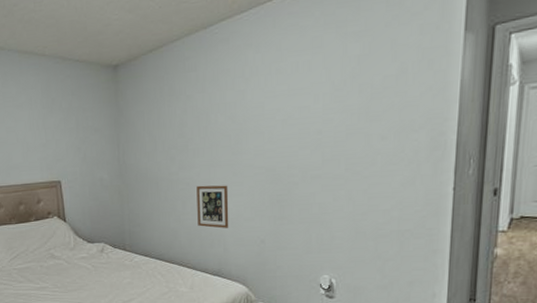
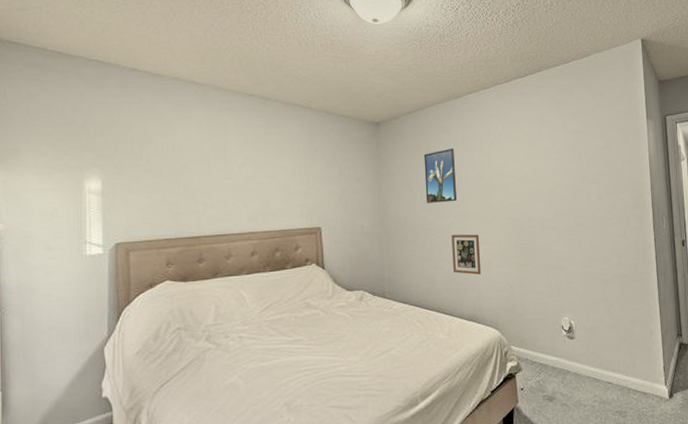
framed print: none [166,88,203,153] -> present [423,148,457,203]

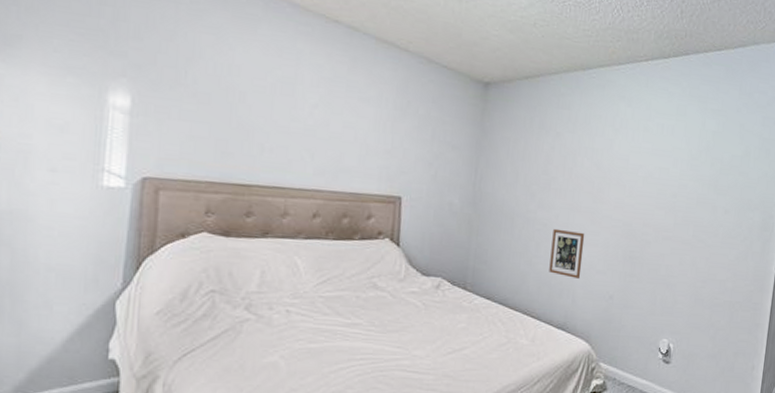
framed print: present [423,148,457,203] -> none [530,128,572,192]

